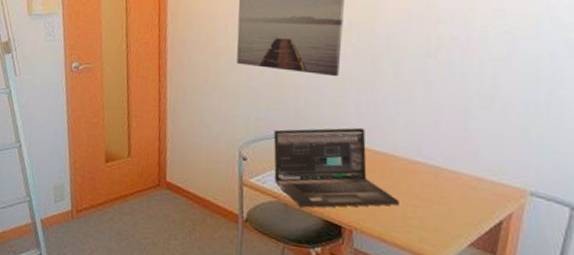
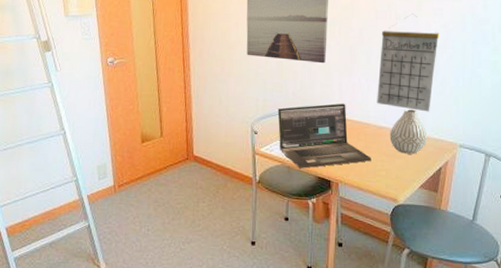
calendar: none [408,16,501,146] -> present [377,14,440,112]
vase: none [426,139,482,200] -> present [389,109,428,154]

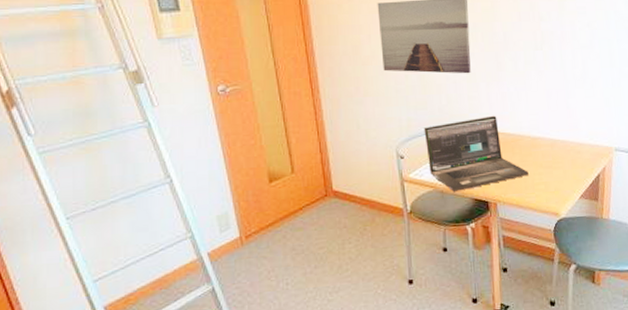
calendar: present [377,14,440,112] -> none [526,14,585,117]
vase: present [389,109,428,154] -> none [544,115,583,164]

